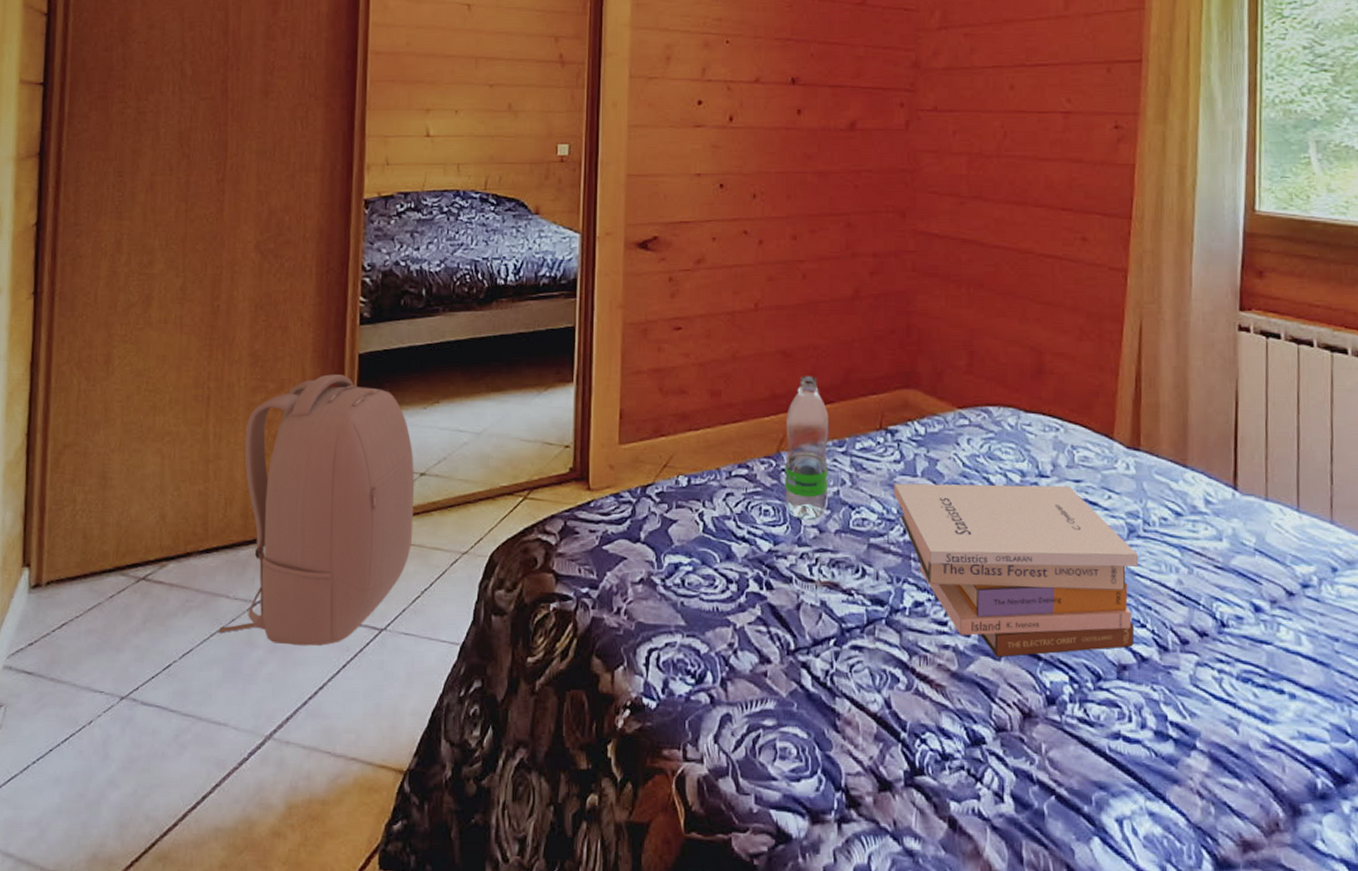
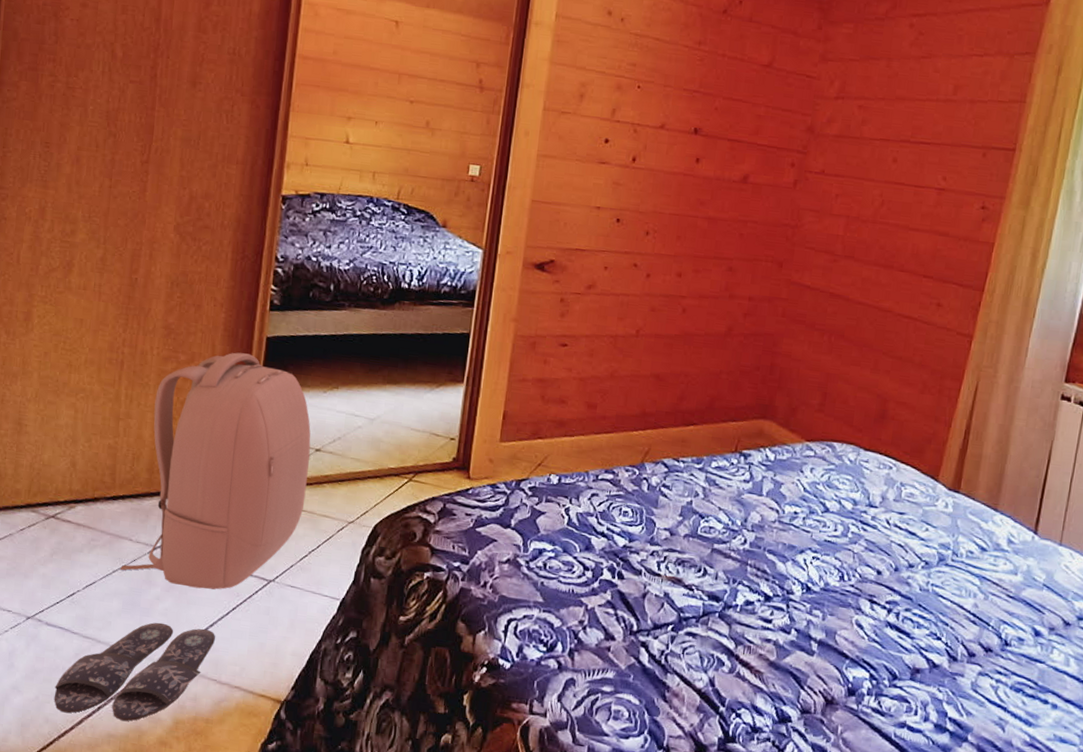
slippers: none [154,690,326,811] -> present [54,622,215,721]
bottle: present [784,376,829,520] -> none [643,399,691,524]
books: present [894,483,1139,657] -> none [740,500,945,655]

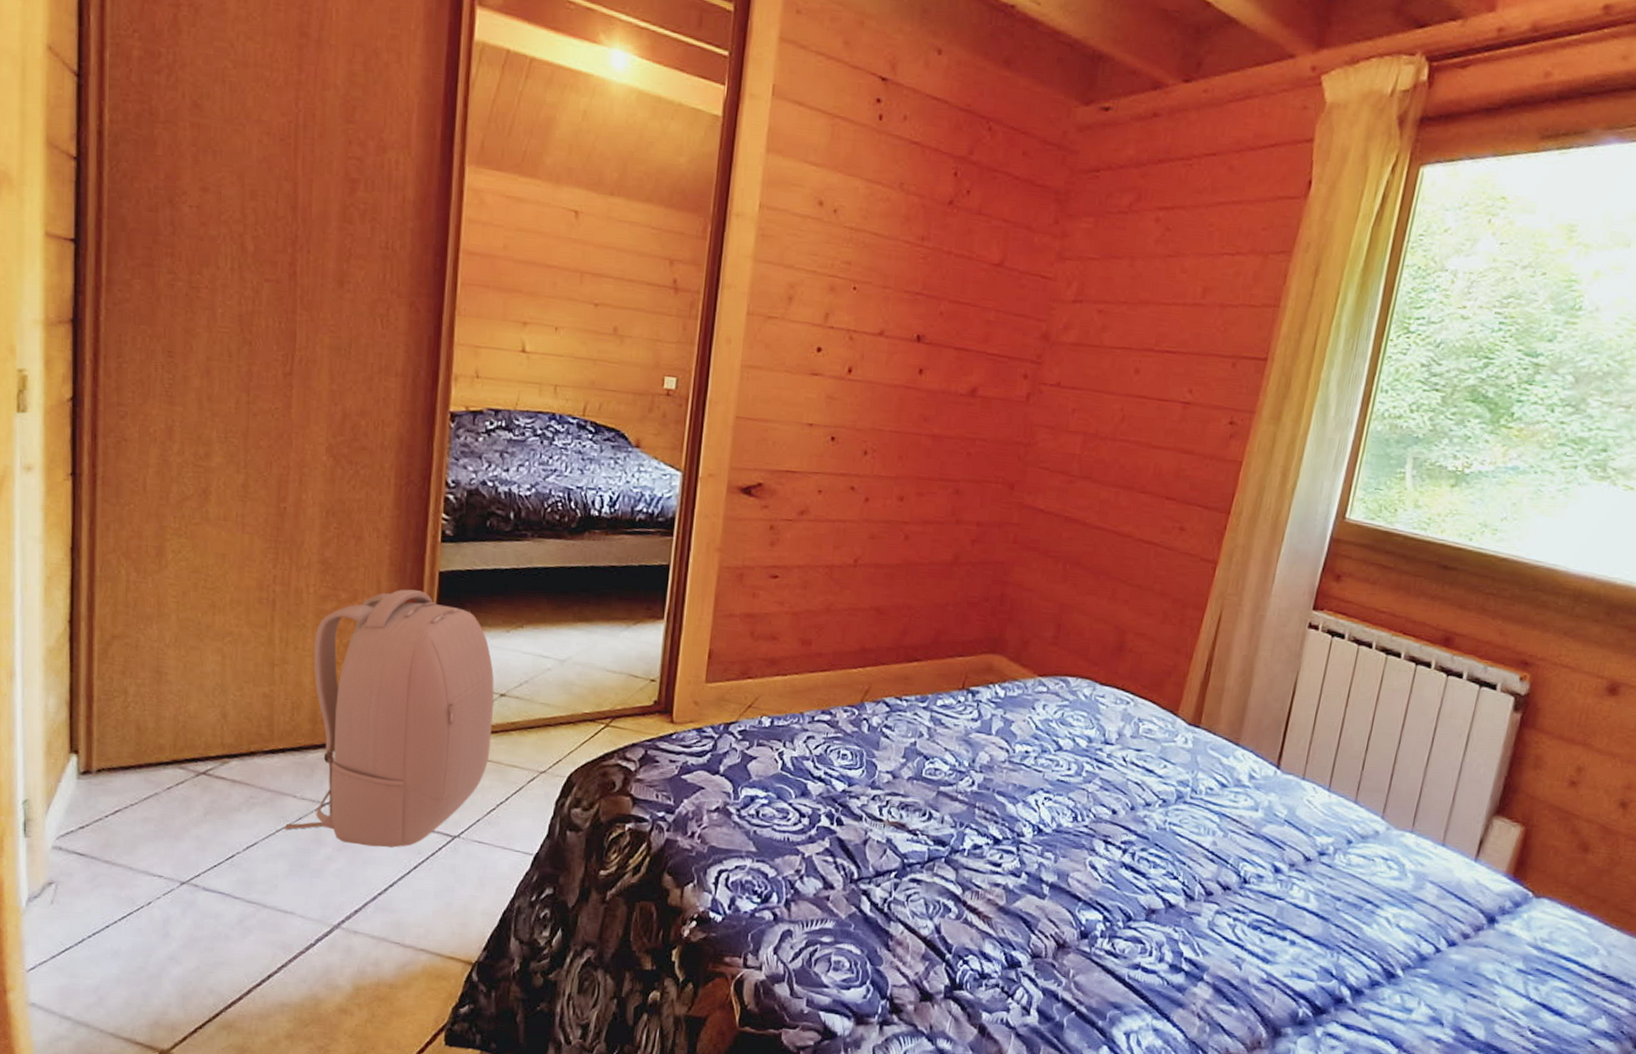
slippers: present [54,622,215,721] -> none [217,884,396,989]

